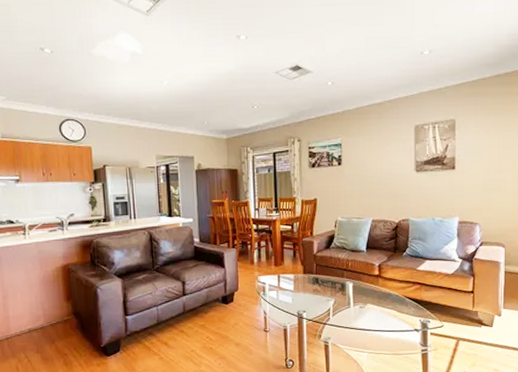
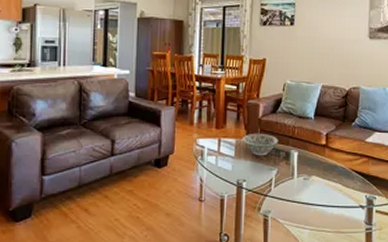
decorative bowl: none [300,267,334,289] -> present [243,133,279,156]

